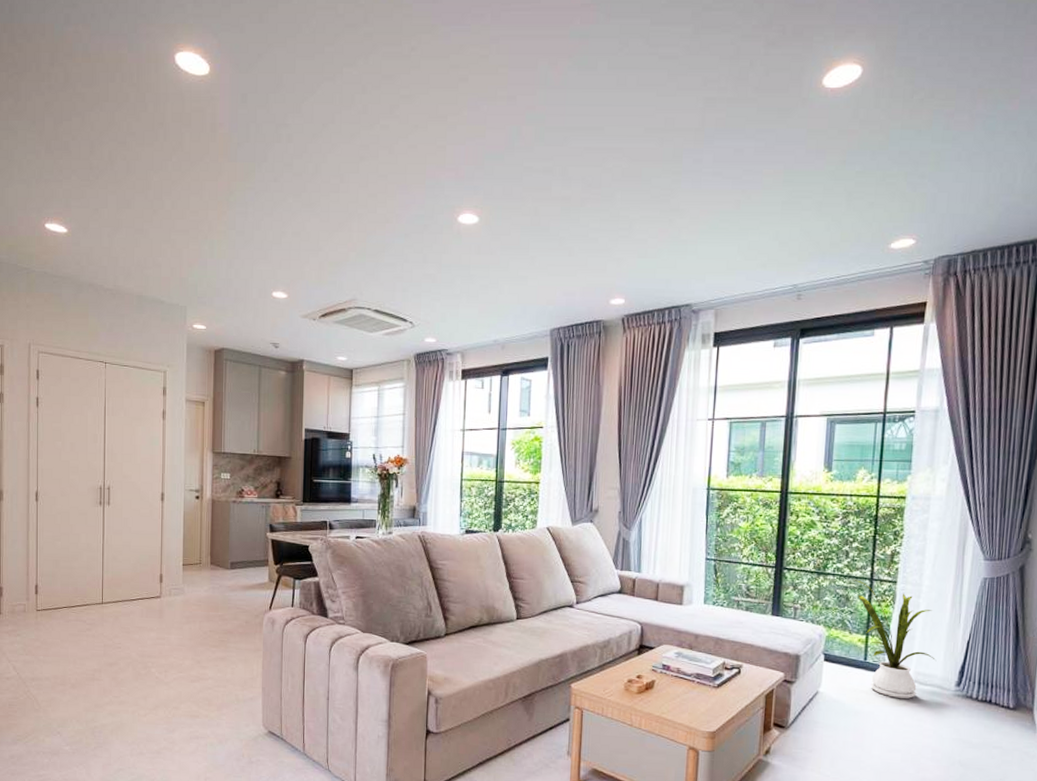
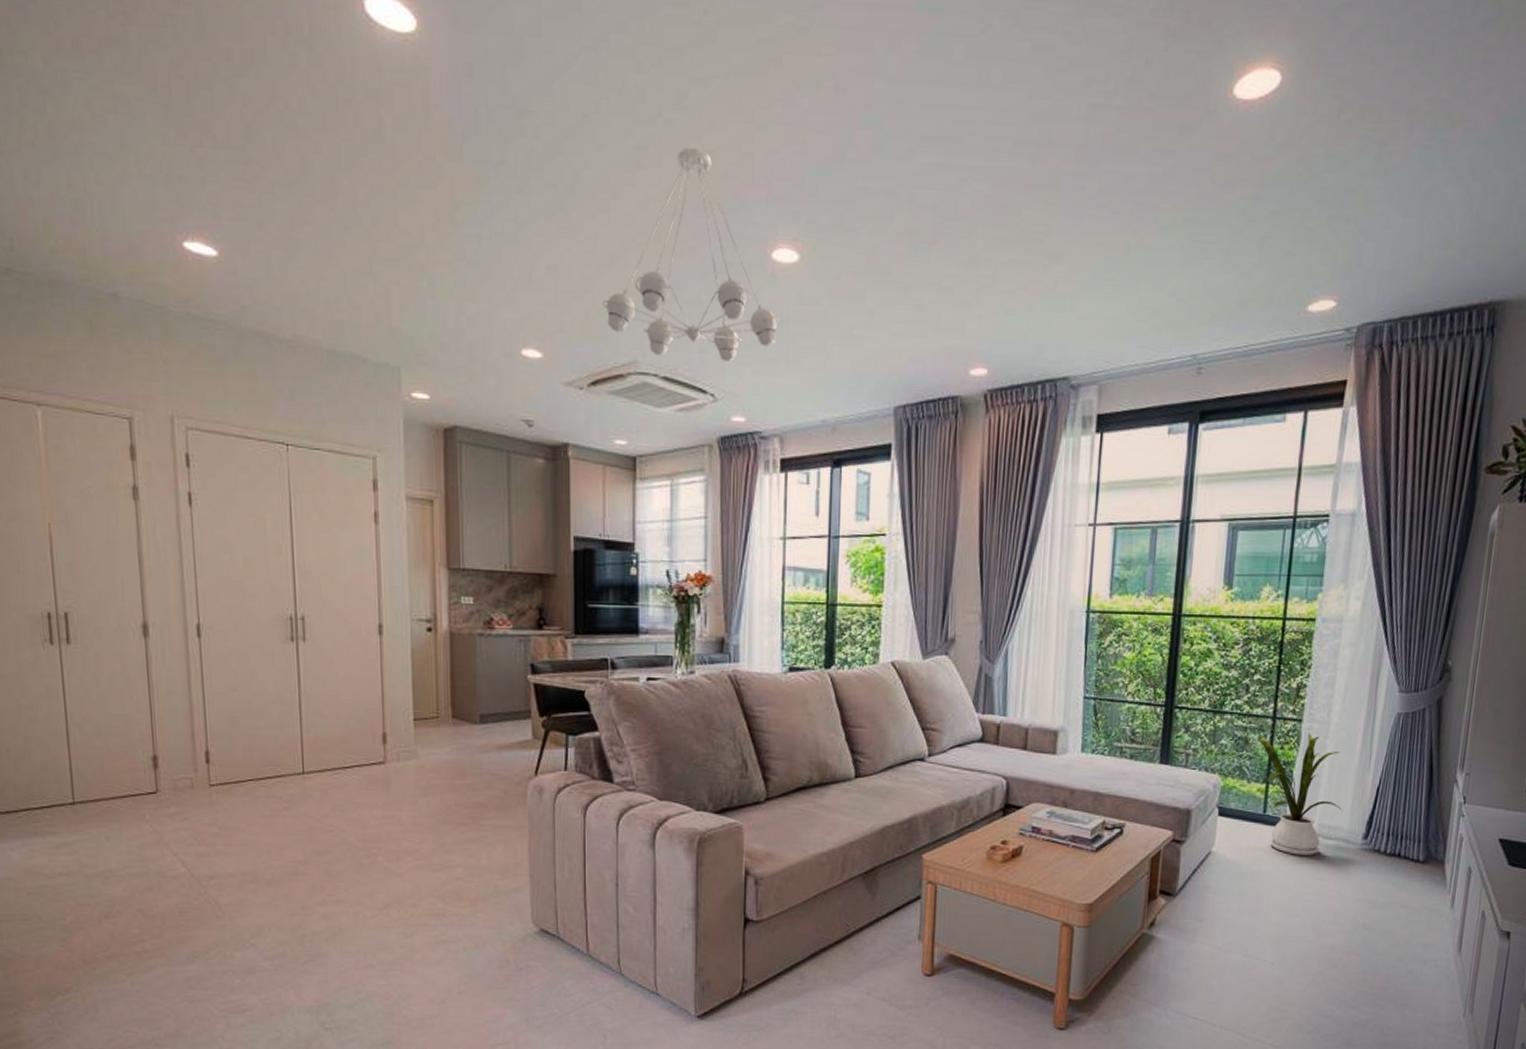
chandelier: none [332,145,463,298] -> present [602,148,780,362]

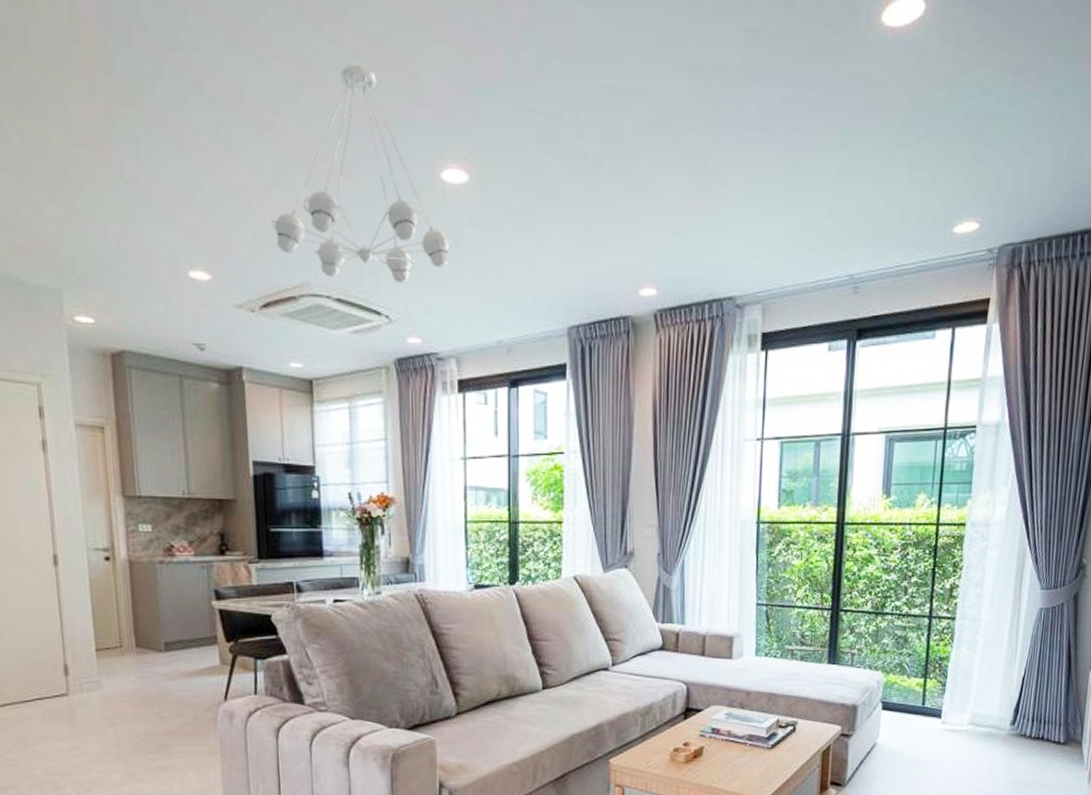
house plant: present [1253,719,1343,855] -> none [911,618,993,743]

